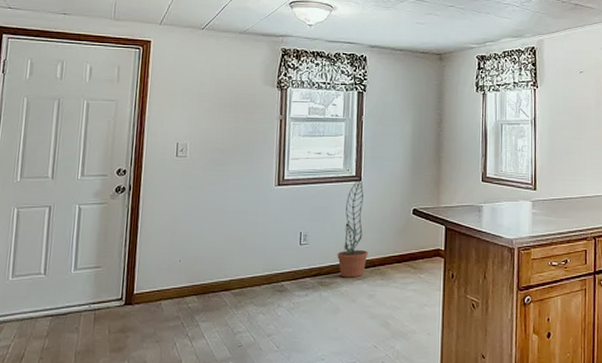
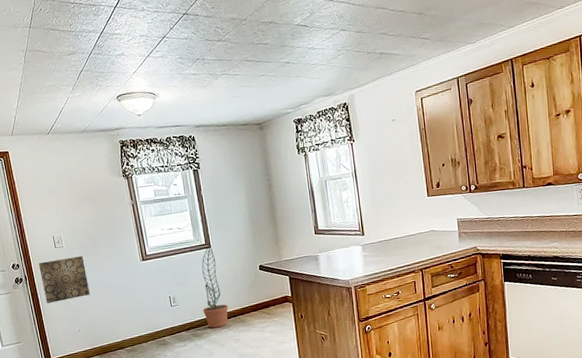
wall art: none [147,170,208,222] -> present [38,256,90,303]

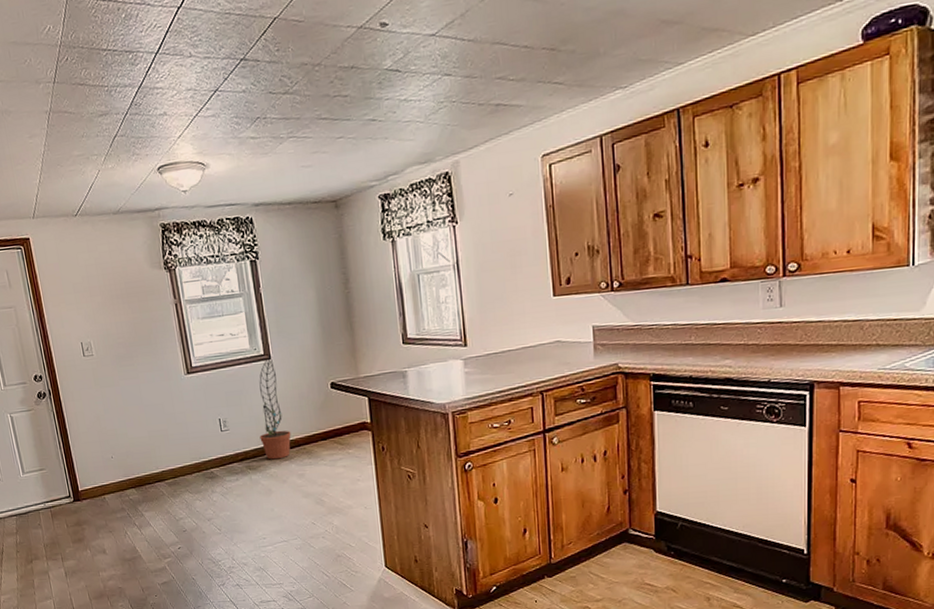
wall art: present [38,256,90,303] -> none [64,367,125,424]

